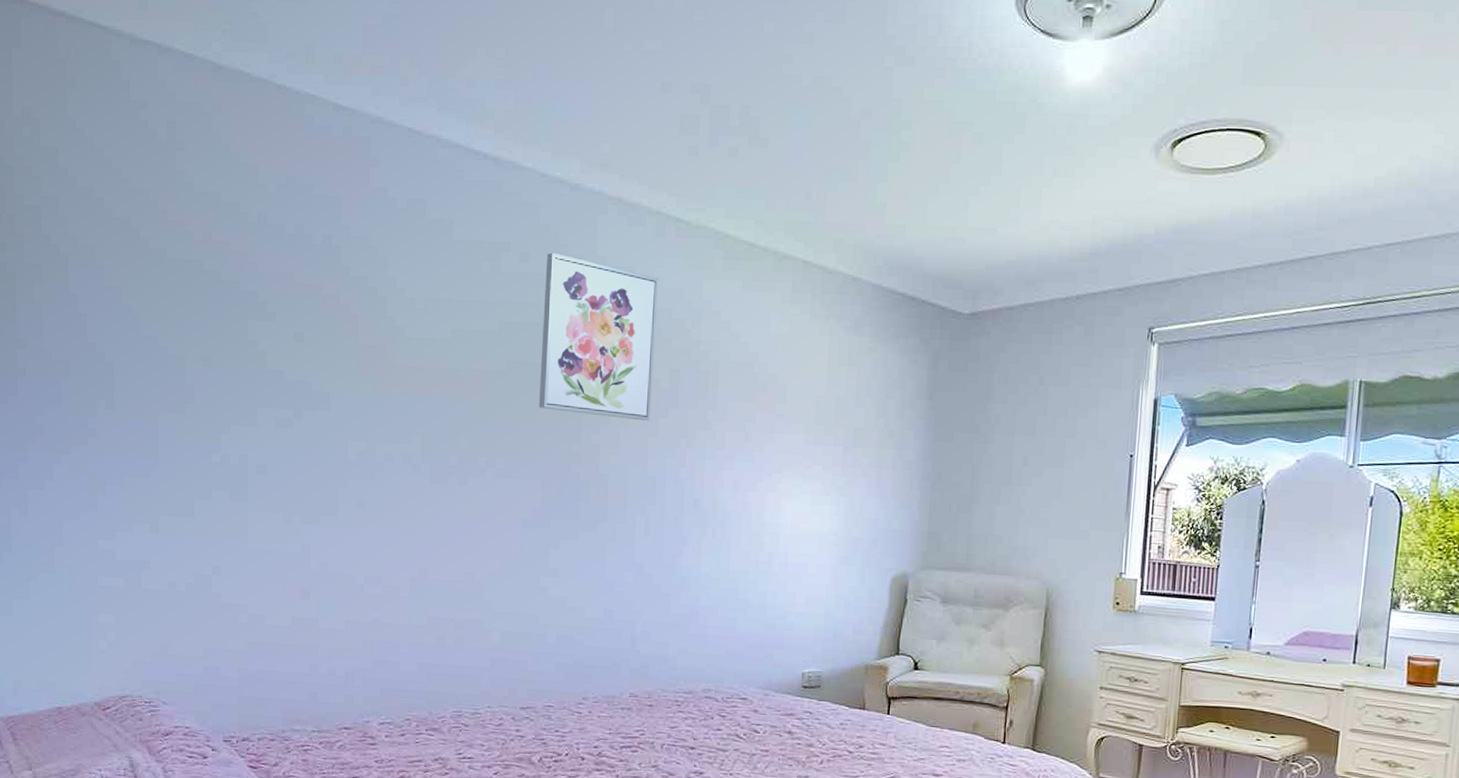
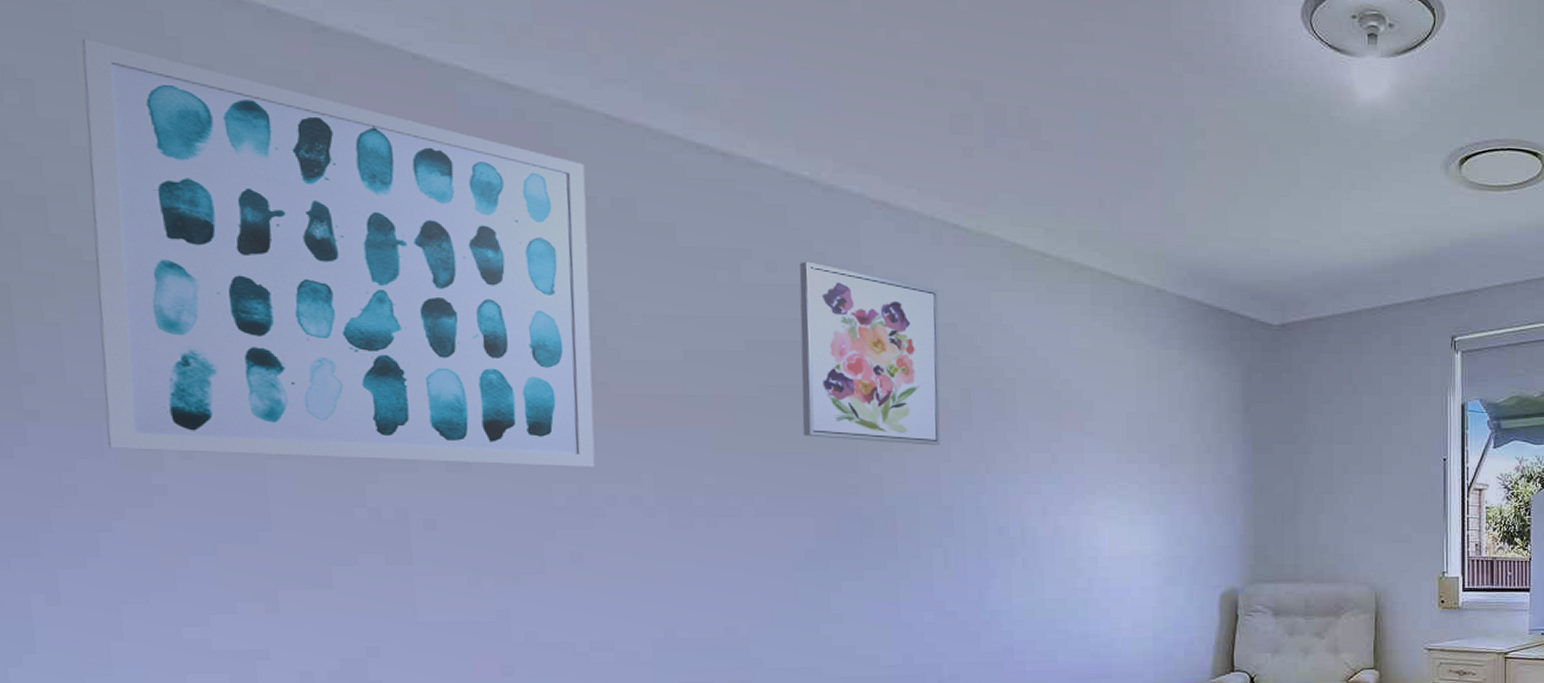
wall art: none [63,85,391,428] -> present [81,38,595,467]

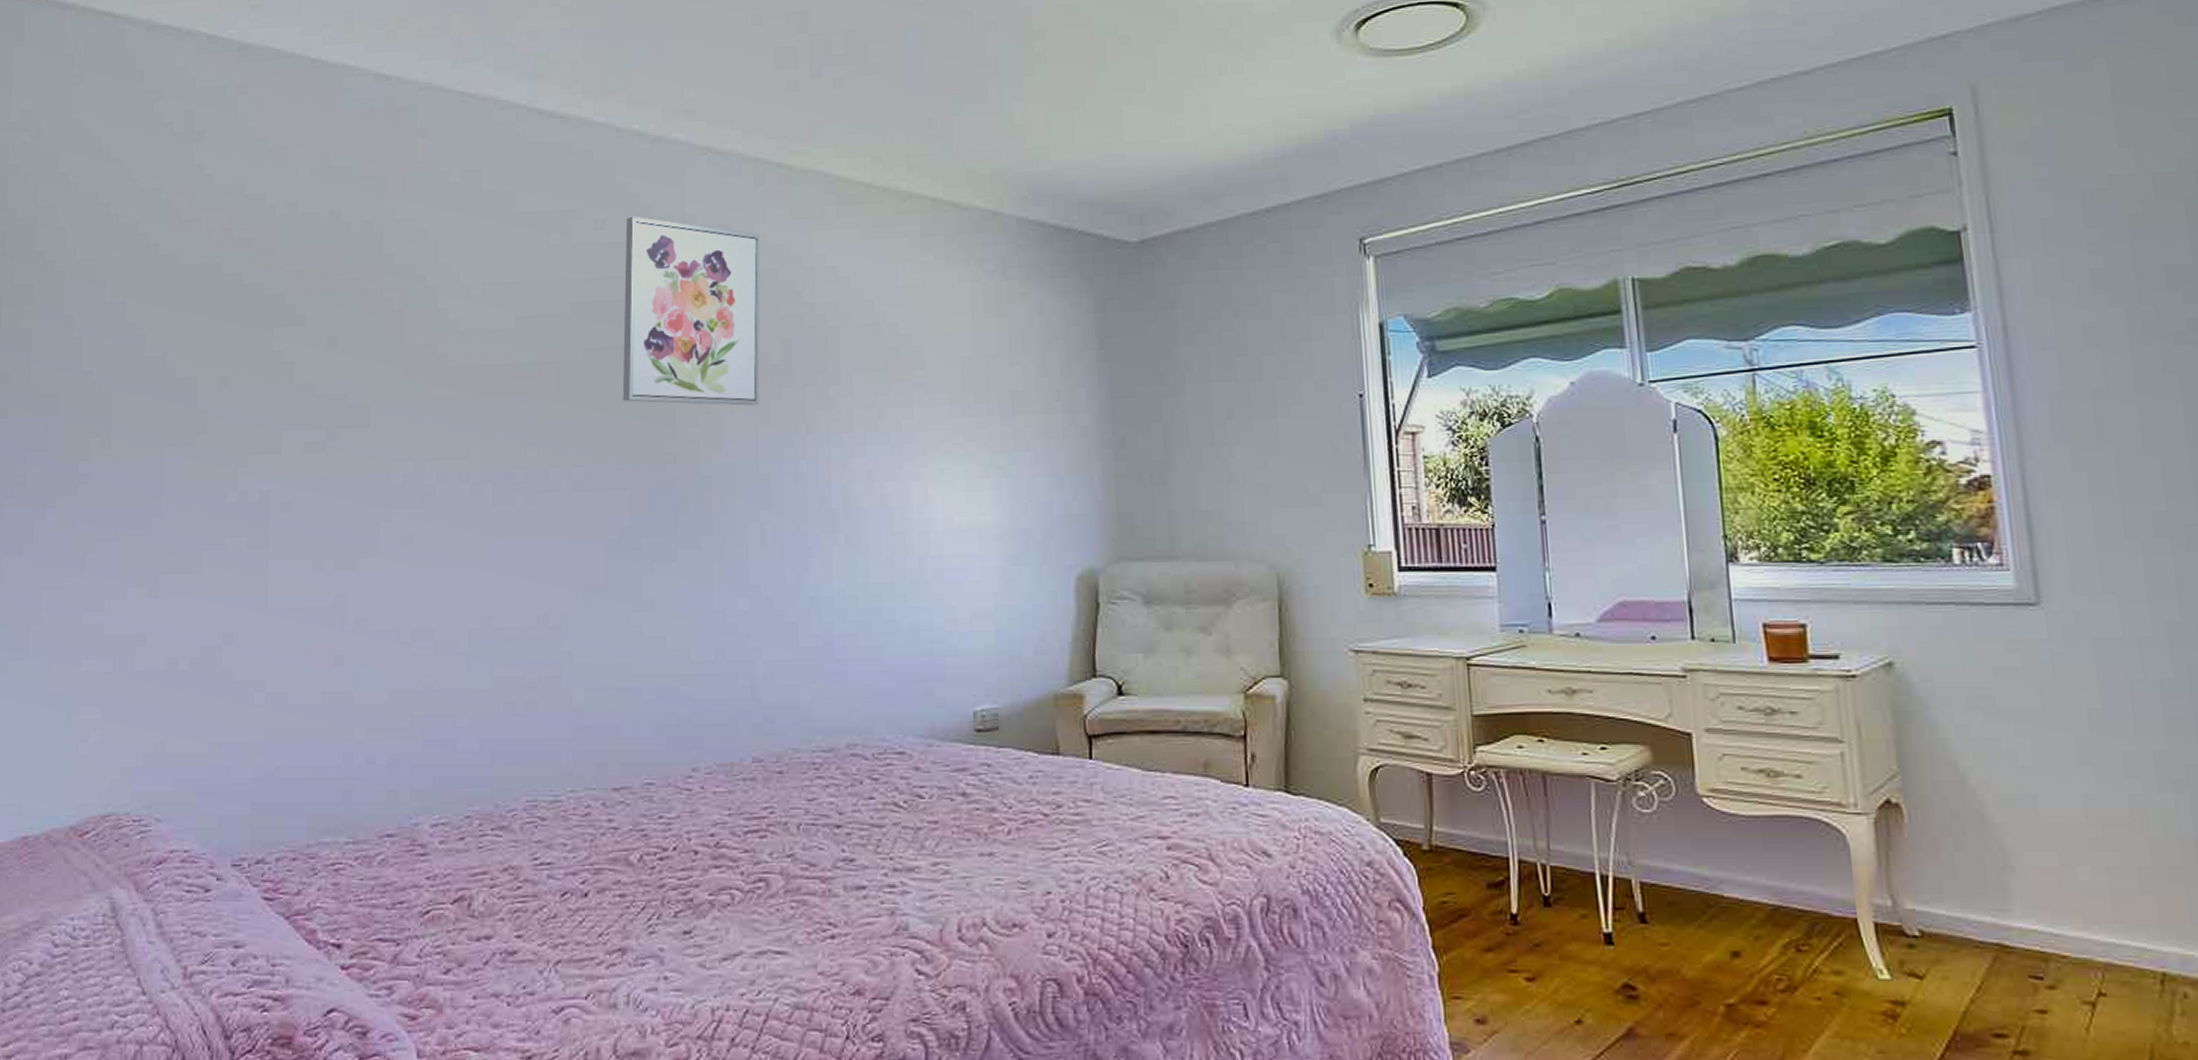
wall art: present [81,38,595,467] -> none [51,81,442,444]

